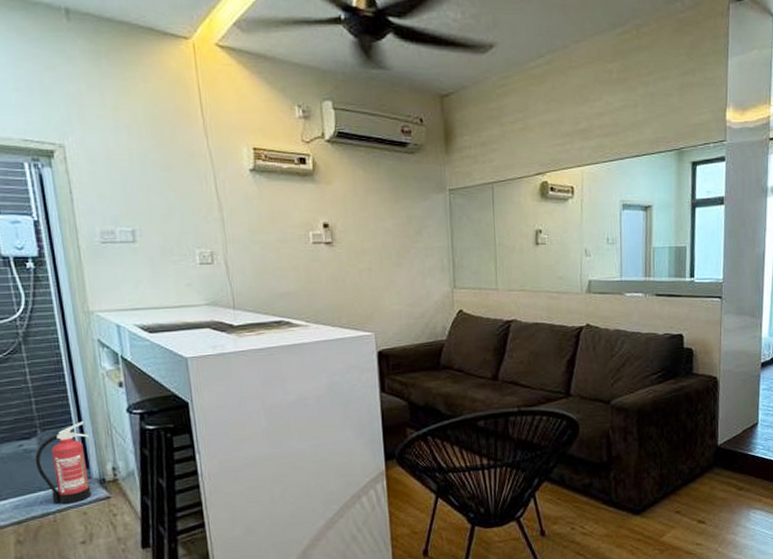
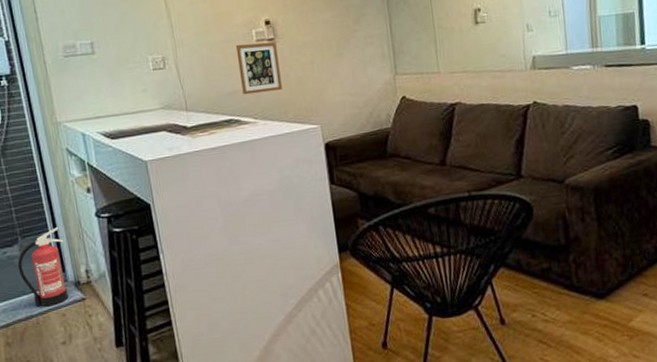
picture frame: none [290,245,337,297] -> present [235,42,282,95]

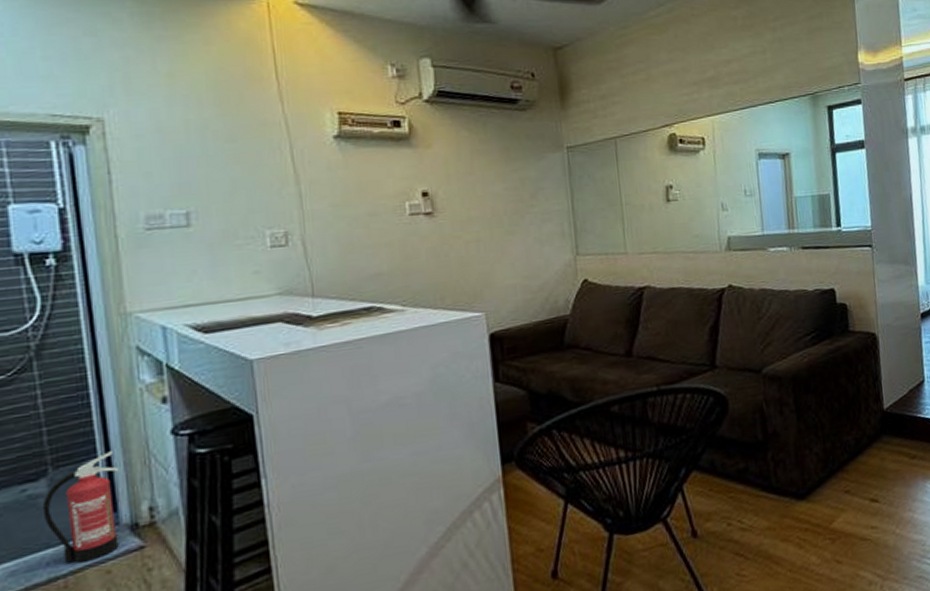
picture frame: present [235,42,282,95] -> none [382,216,439,278]

